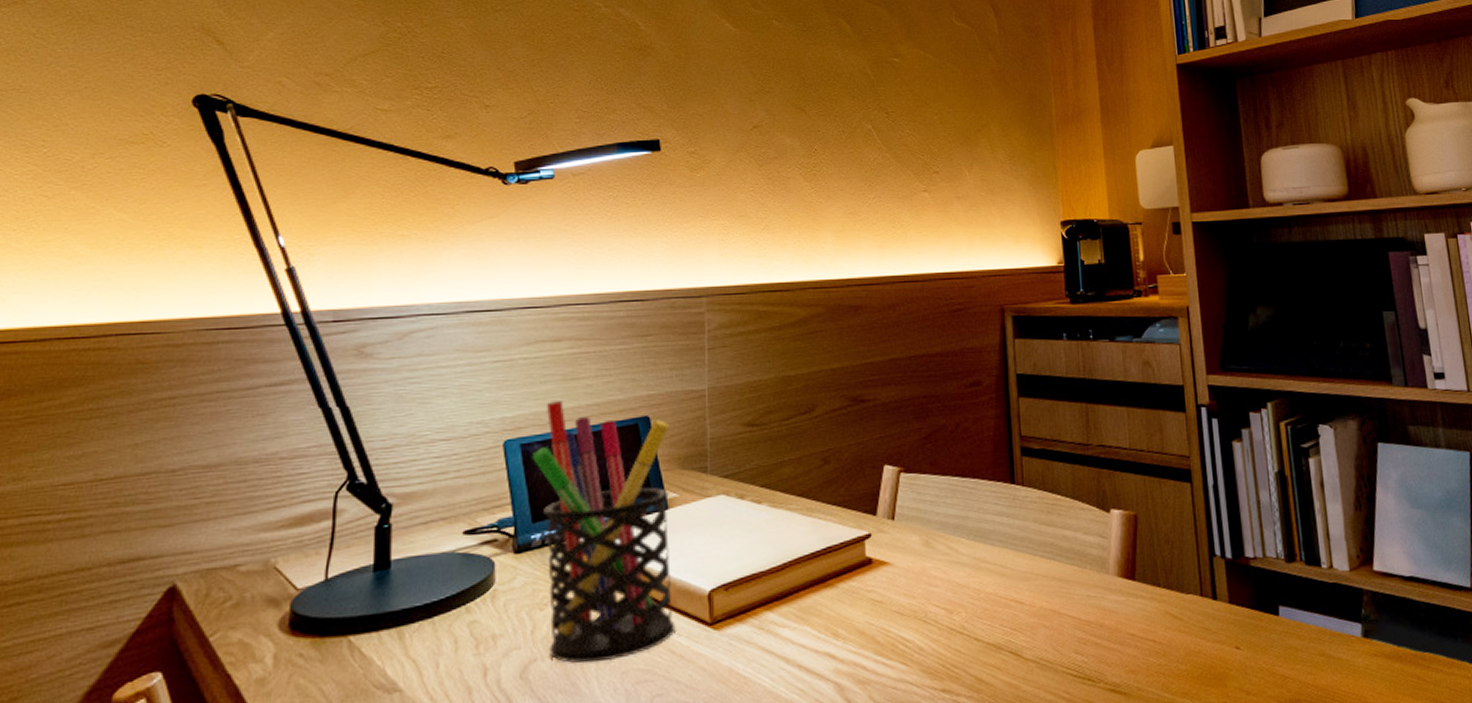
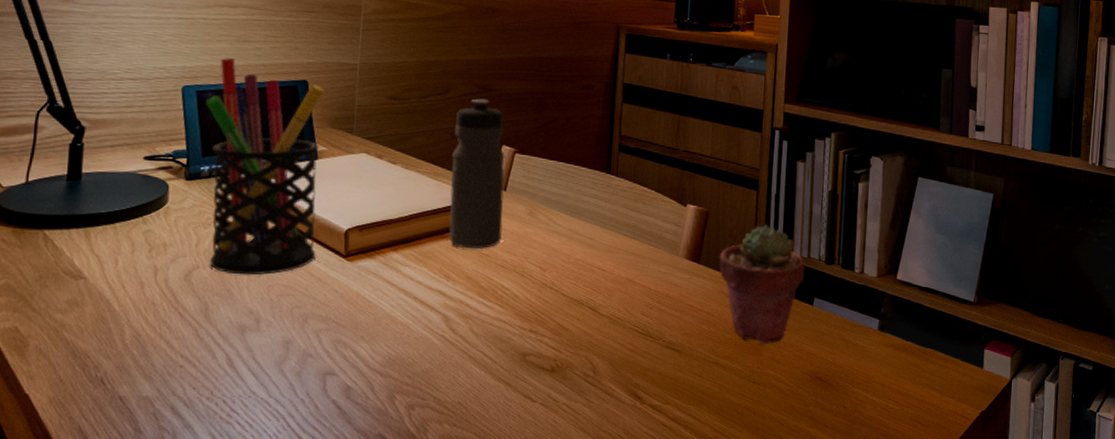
water bottle: none [825,412,895,596] -> present [449,98,505,249]
potted succulent: none [1157,522,1264,672] -> present [719,224,806,344]

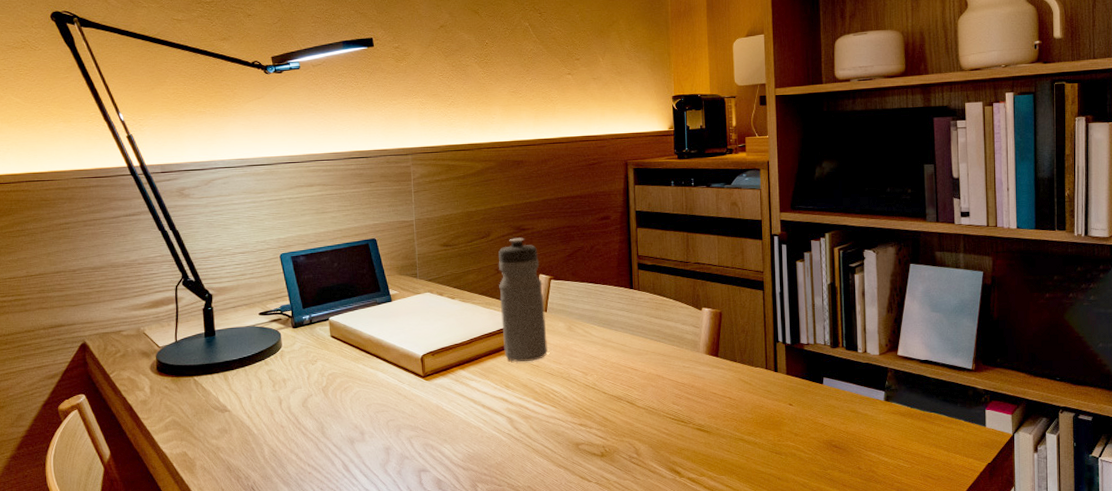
pen holder: present [206,58,325,276] -> none [300,227,401,399]
potted succulent: present [719,224,806,344] -> none [734,318,813,420]

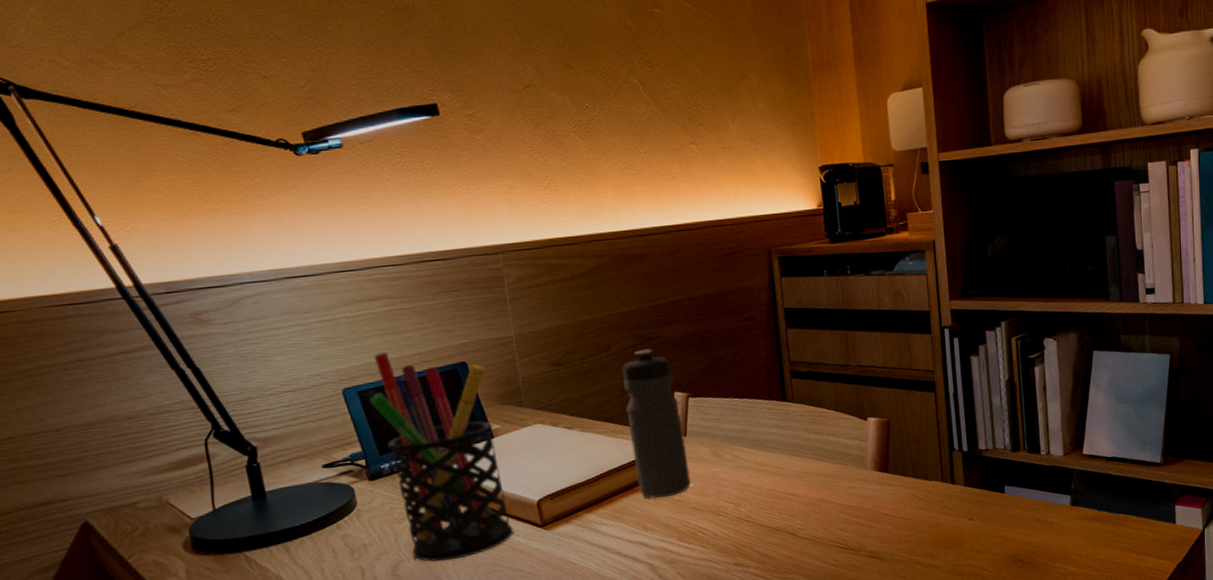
pen holder: none [300,227,401,399] -> present [370,352,514,562]

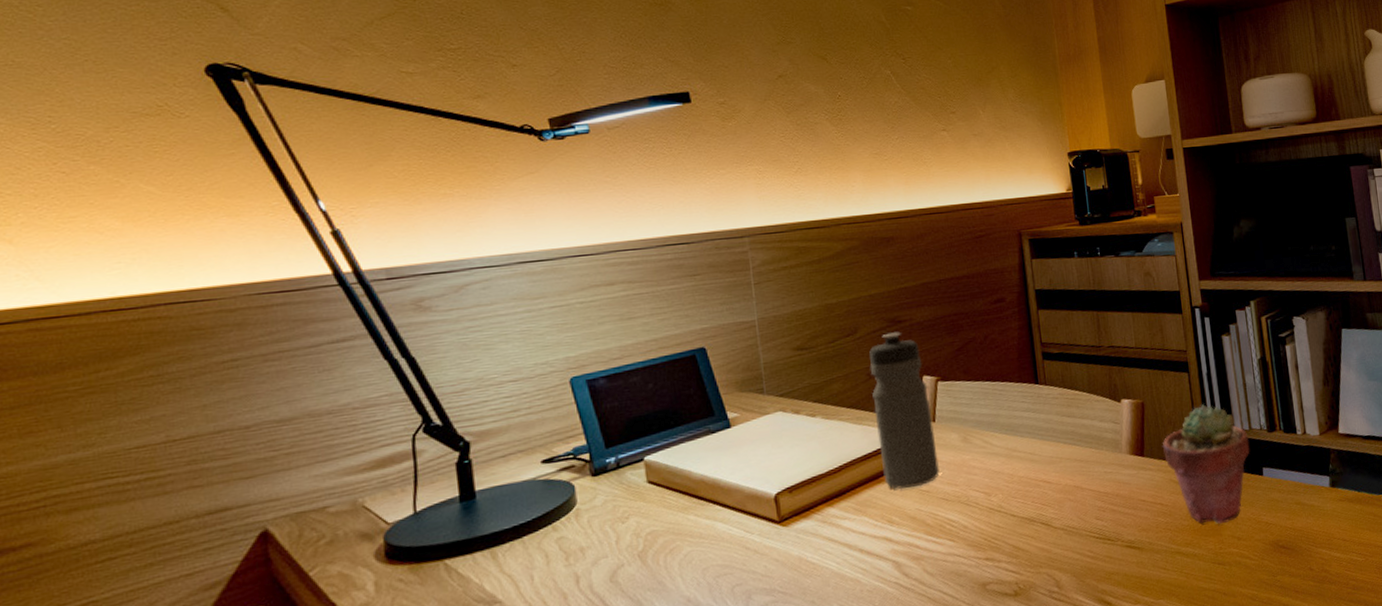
pen holder: present [370,352,514,562] -> none [599,339,748,565]
potted succulent: none [906,424,993,538] -> present [1162,404,1250,524]

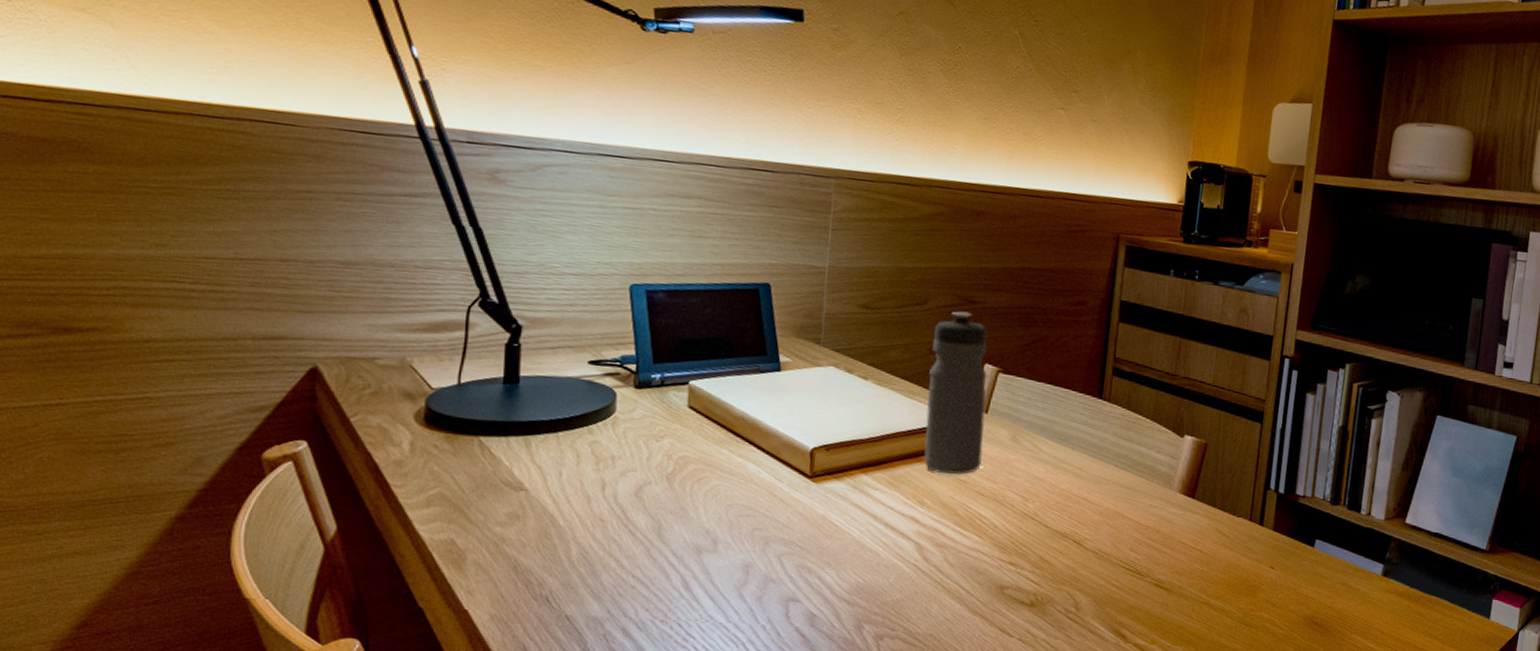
potted succulent: present [1162,404,1250,524] -> none [1215,460,1309,586]

